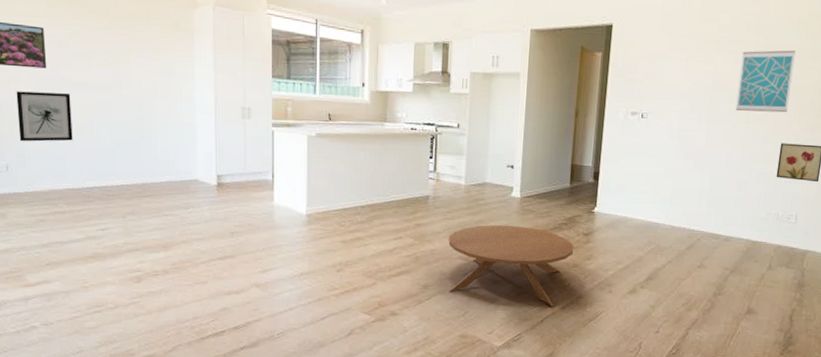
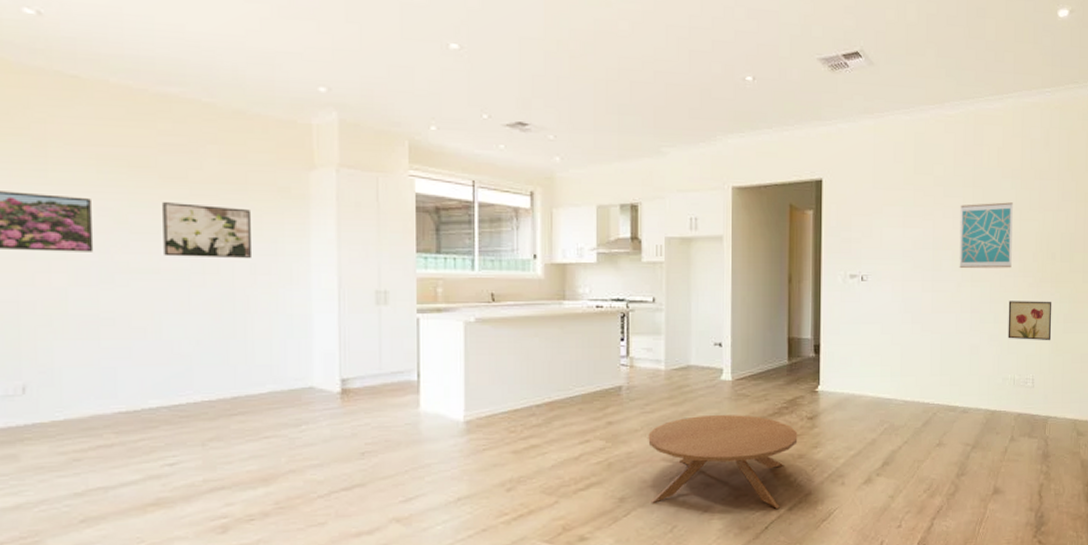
wall art: present [16,91,73,142] -> none [44,284,130,352]
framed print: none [91,32,154,77] -> present [163,202,253,258]

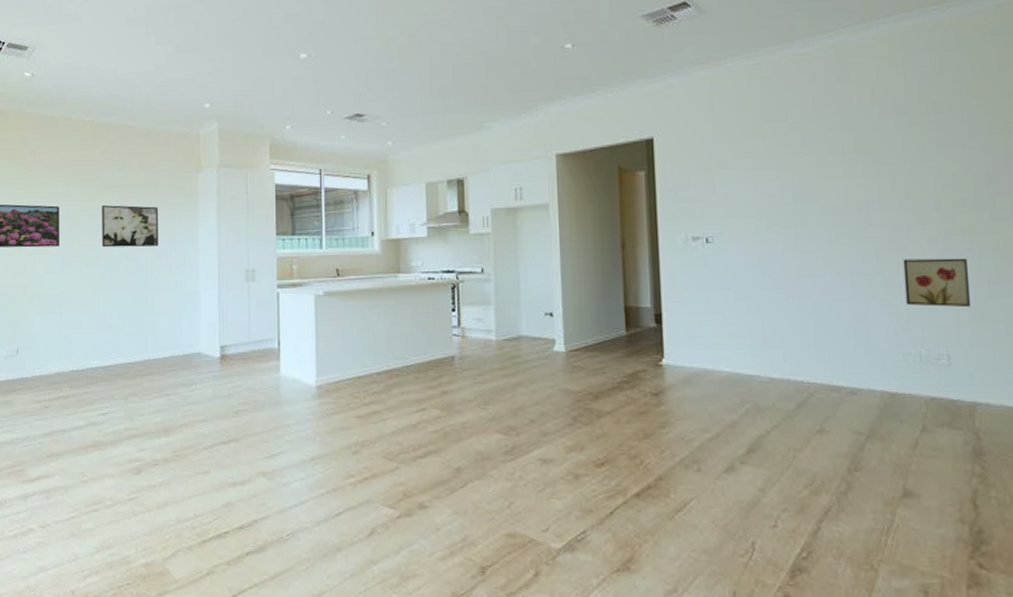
coffee table: present [648,415,798,509] -> none [482,388,642,493]
wall art: present [959,202,1013,268] -> none [825,143,903,223]

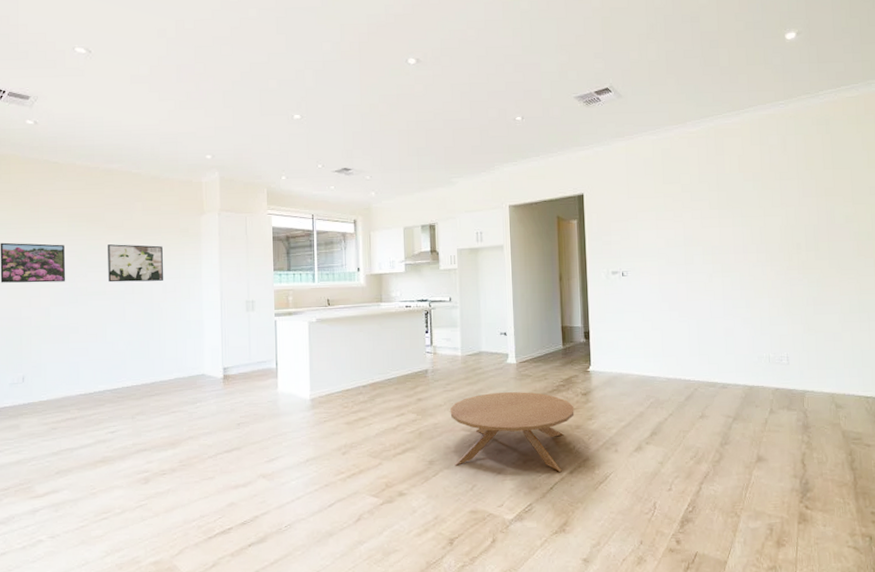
coffee table: none [482,388,642,493] -> present [450,392,575,472]
wall art: present [903,258,972,308] -> none [758,286,803,322]

